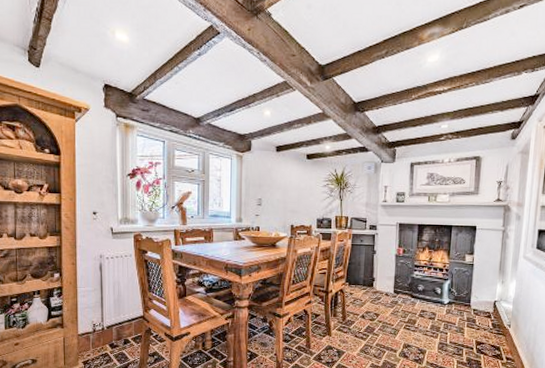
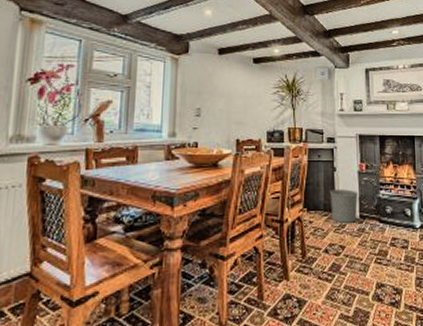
waste bin: none [368,269,395,296] -> present [329,189,359,223]

